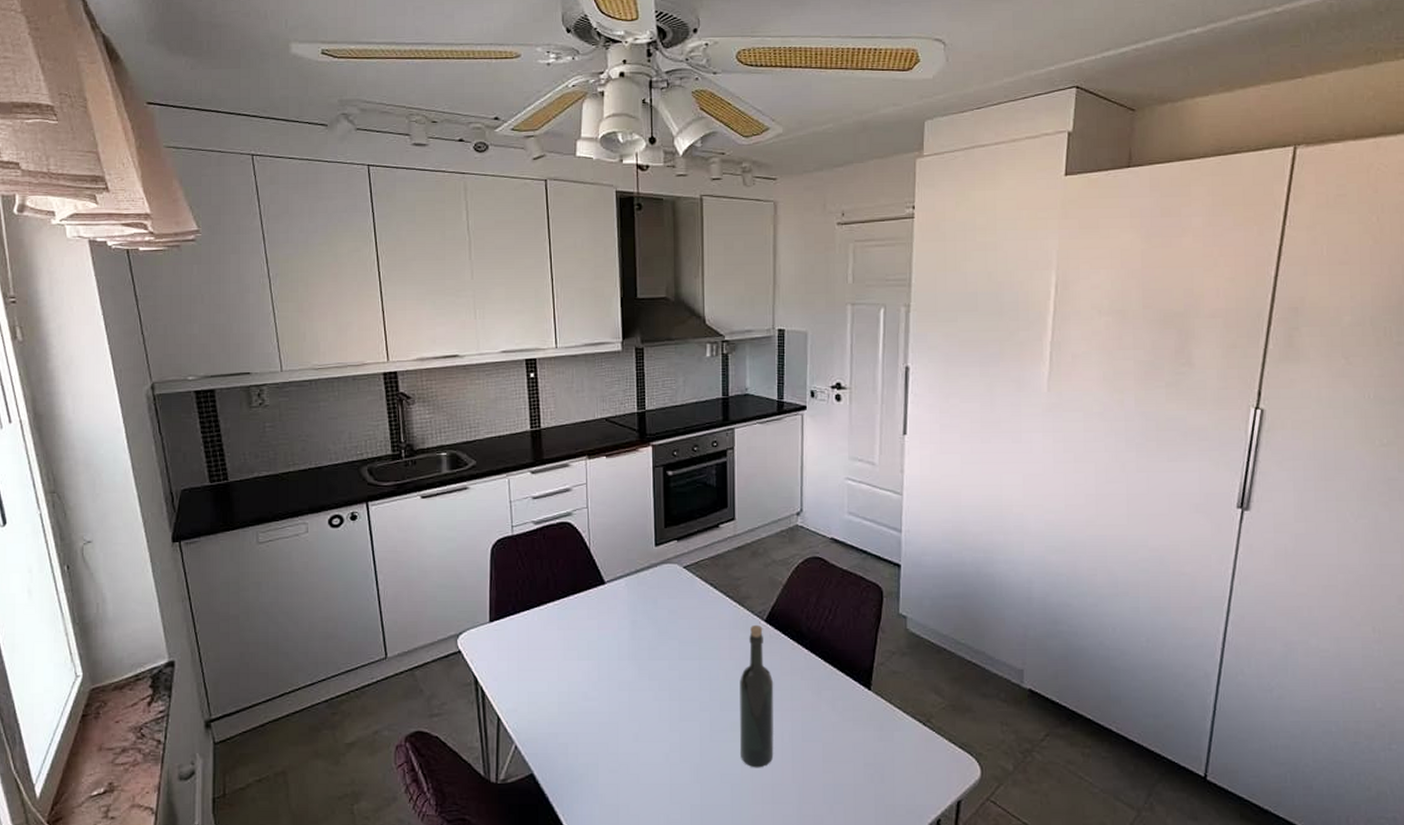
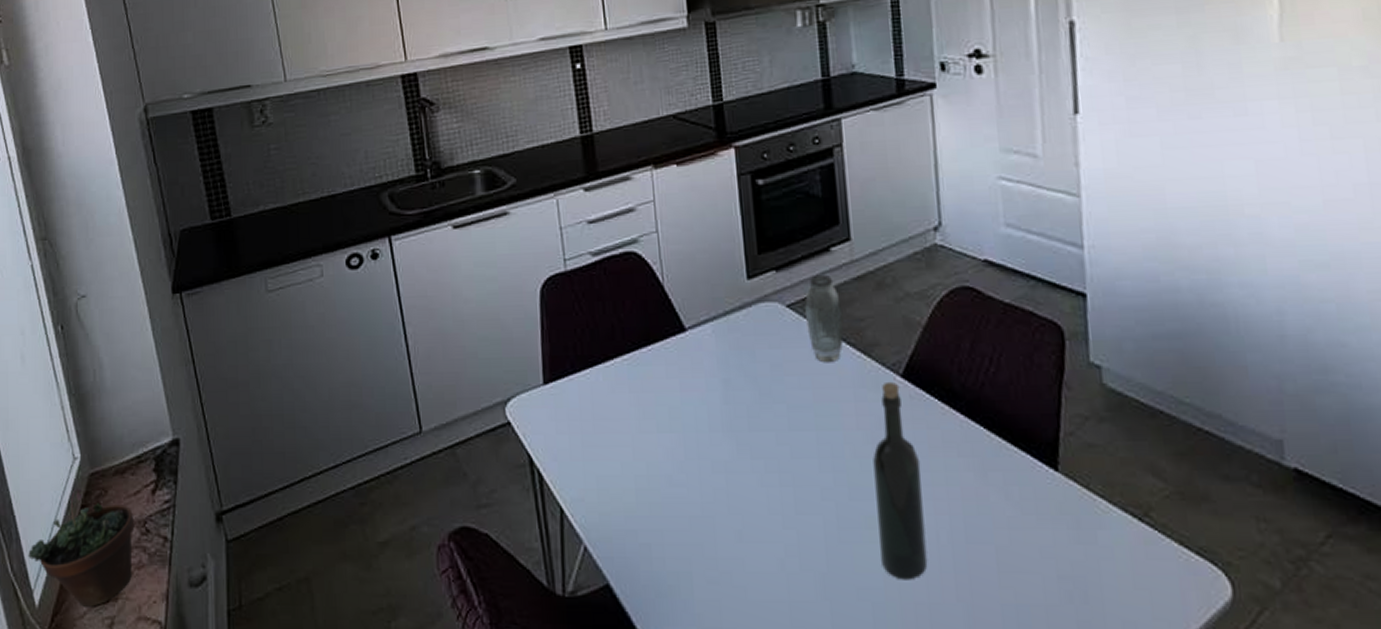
succulent plant: none [30,700,131,797] -> present [27,488,135,607]
vase: none [698,544,726,609] -> present [805,274,844,362]

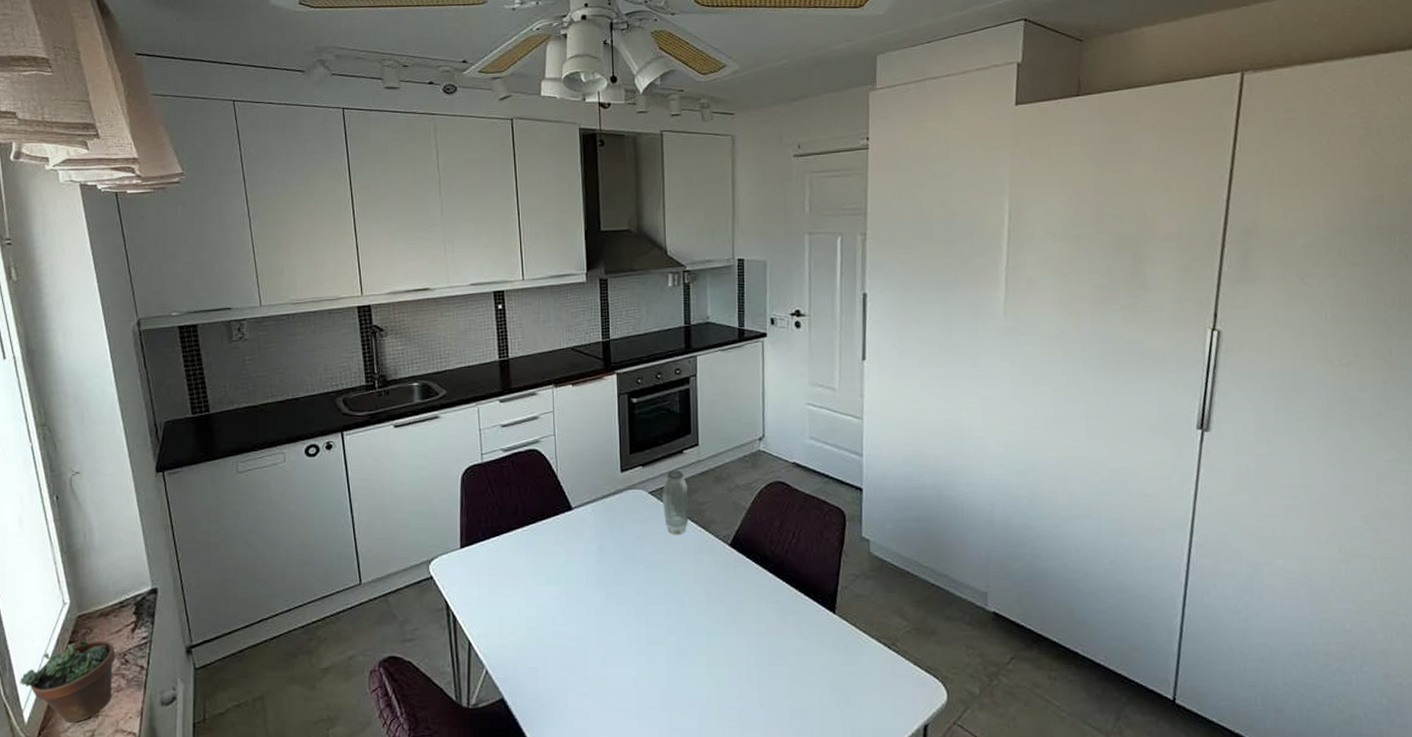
wine bottle: present [872,381,928,580] -> none [705,549,740,692]

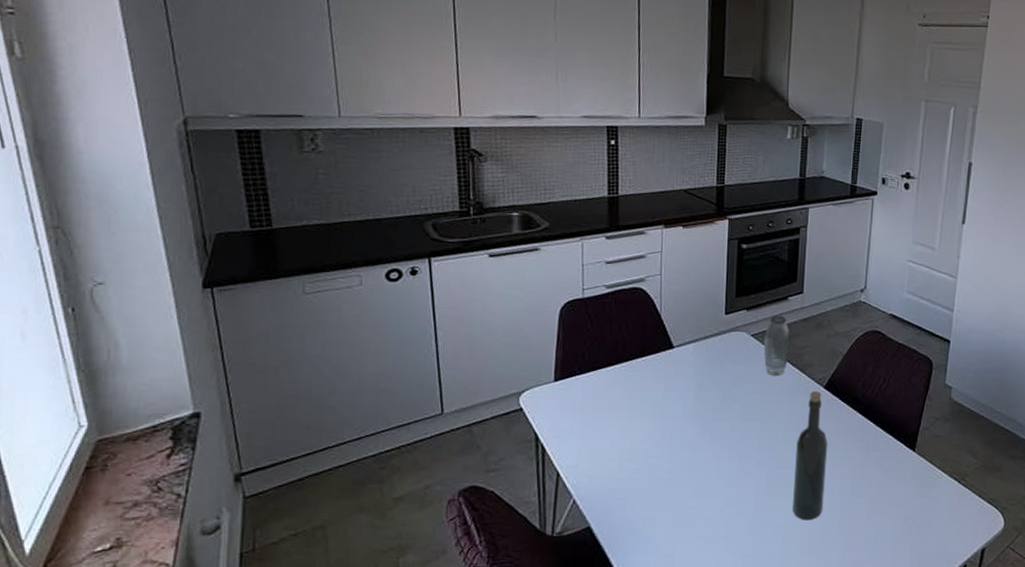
succulent plant: present [19,627,116,723] -> none [18,452,146,554]
wine bottle: none [705,549,740,692] -> present [792,390,828,521]

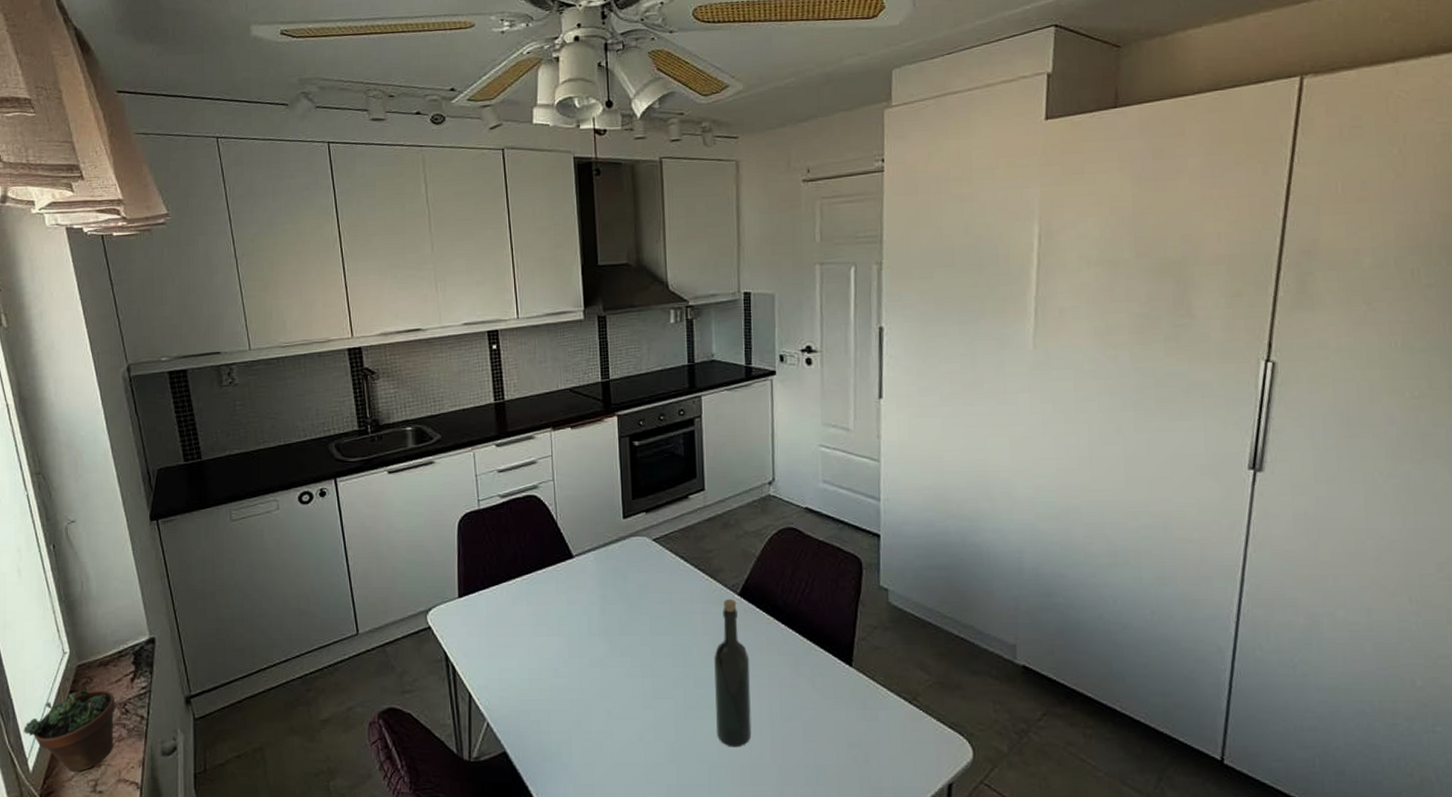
succulent plant: none [18,452,146,554] -> present [23,677,116,772]
vase: present [763,315,791,375] -> none [667,516,697,583]

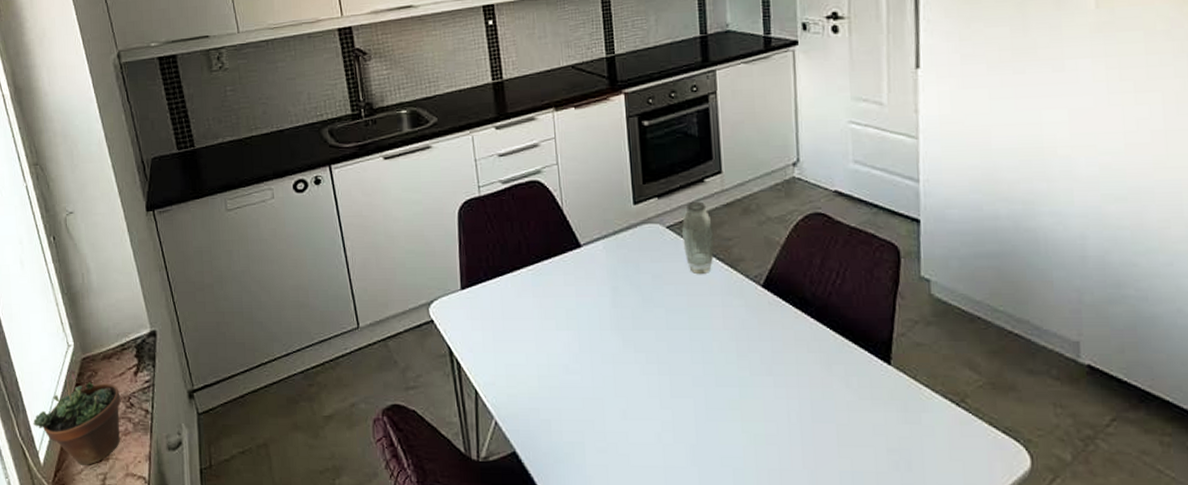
vase: none [667,516,697,583] -> present [682,201,715,274]
wine bottle: present [714,598,752,748] -> none [736,290,780,451]

